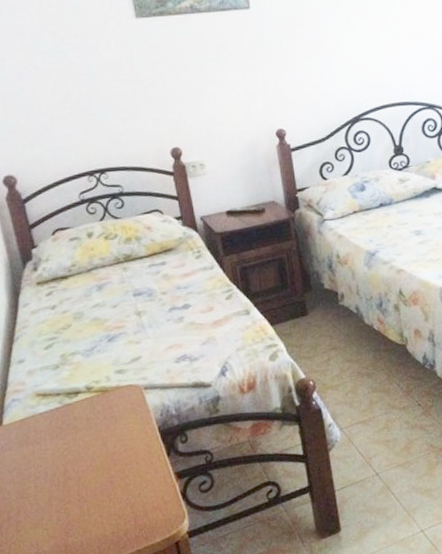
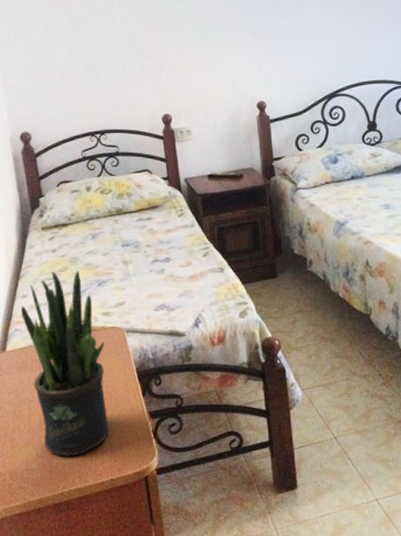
potted plant: none [17,327,132,533] -> present [20,271,109,457]

